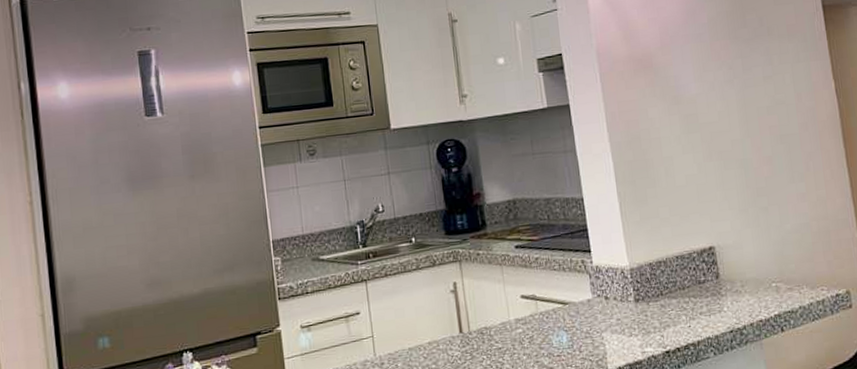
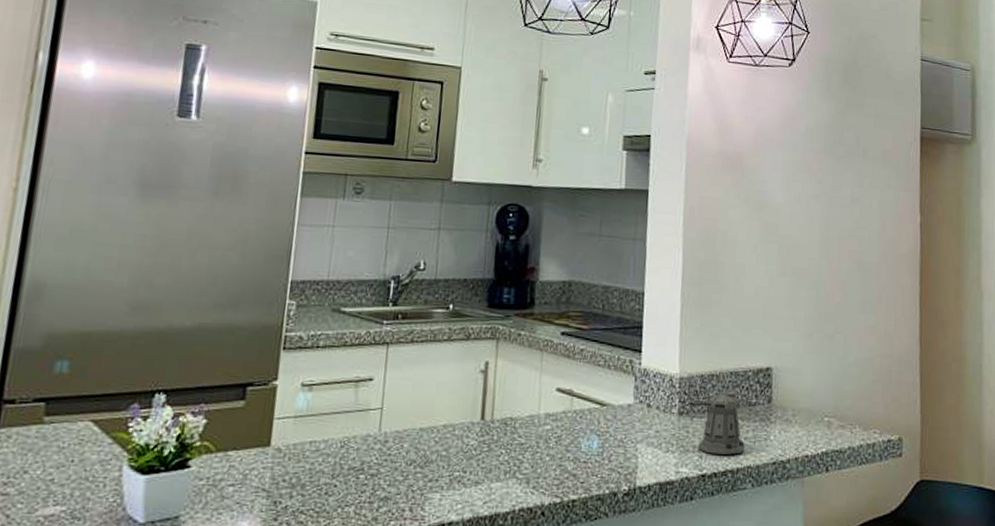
pepper shaker: none [642,274,702,332] -> present [689,392,745,455]

